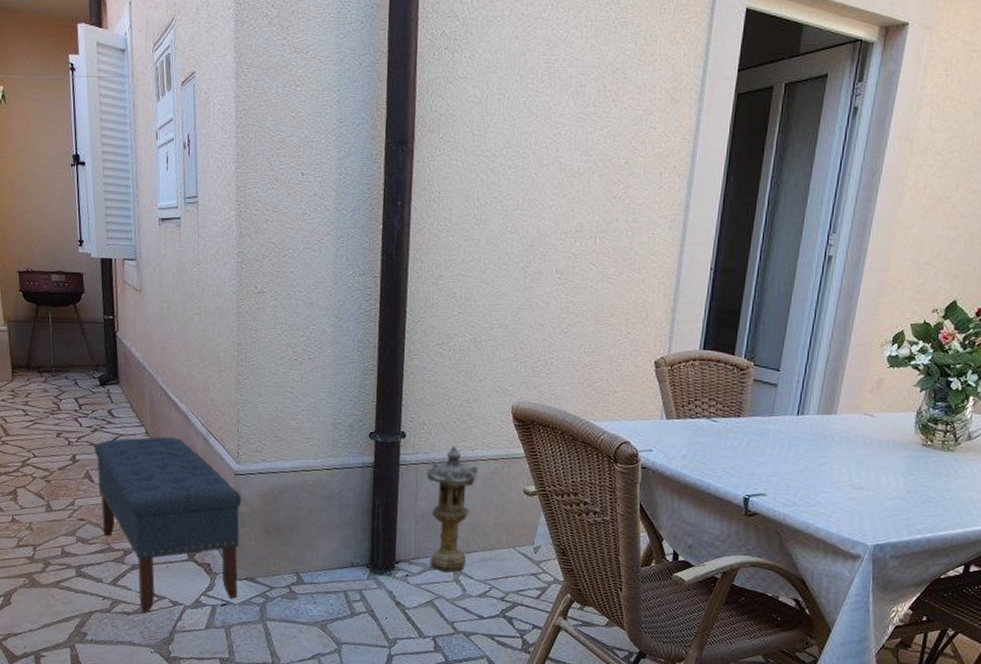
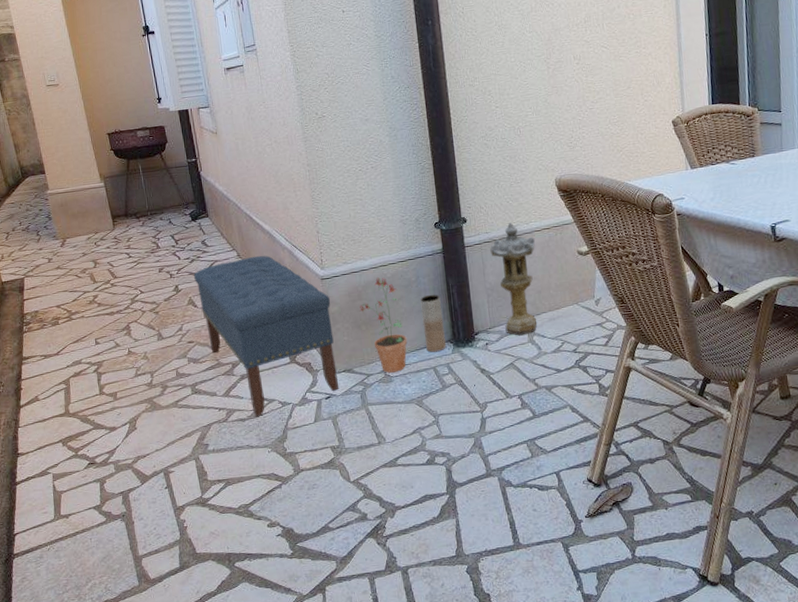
potted plant: none [273,482,320,590] -> present [360,277,408,373]
vase: none [339,510,364,575] -> present [420,294,446,353]

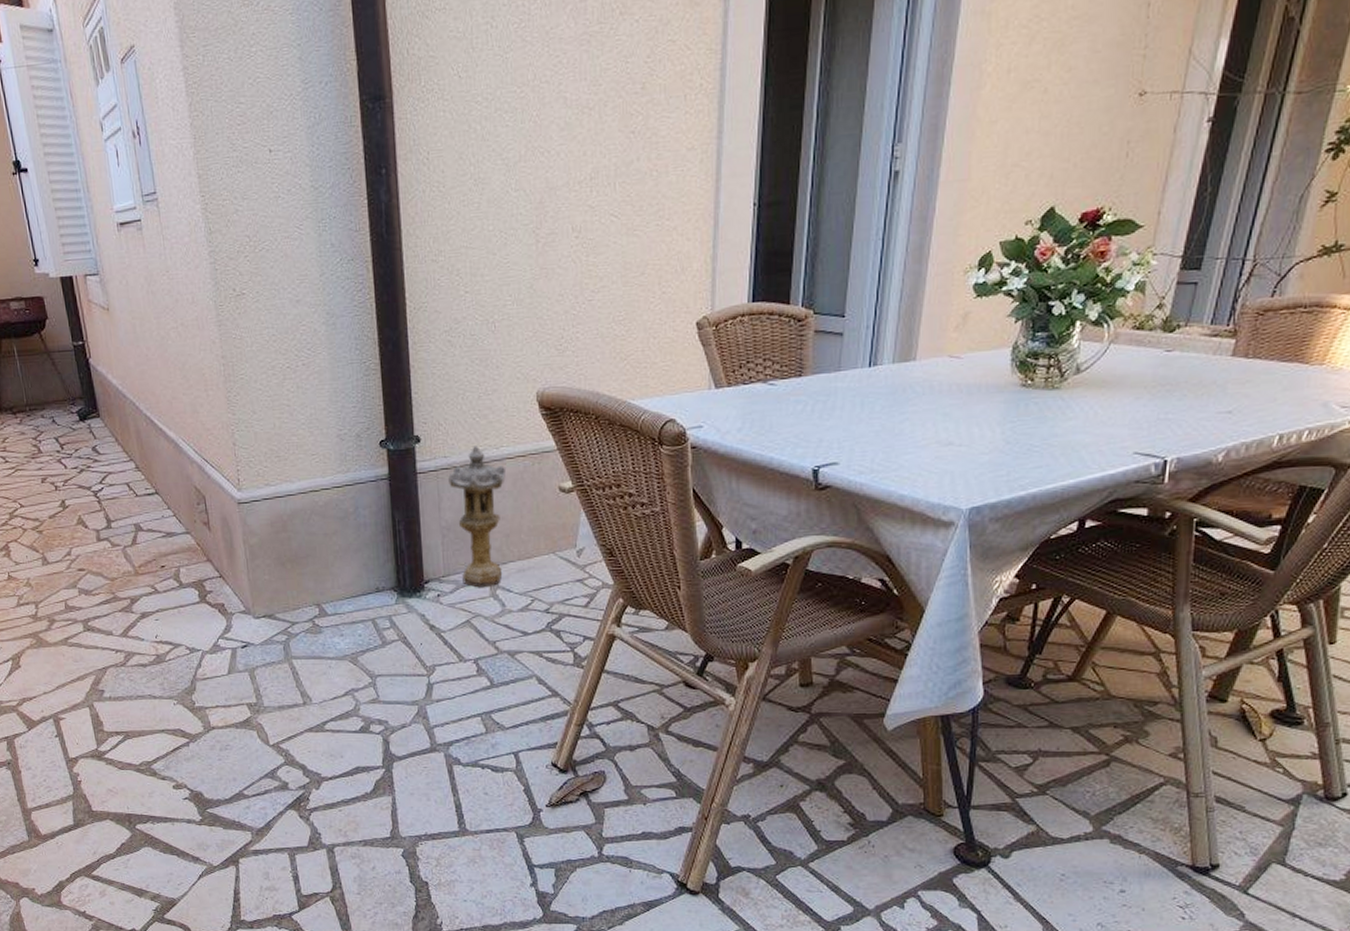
bench: present [193,255,339,416] -> none [83,469,258,662]
potted plant: present [360,277,408,373] -> none [284,505,342,622]
vase: present [420,294,446,353] -> none [359,530,388,601]

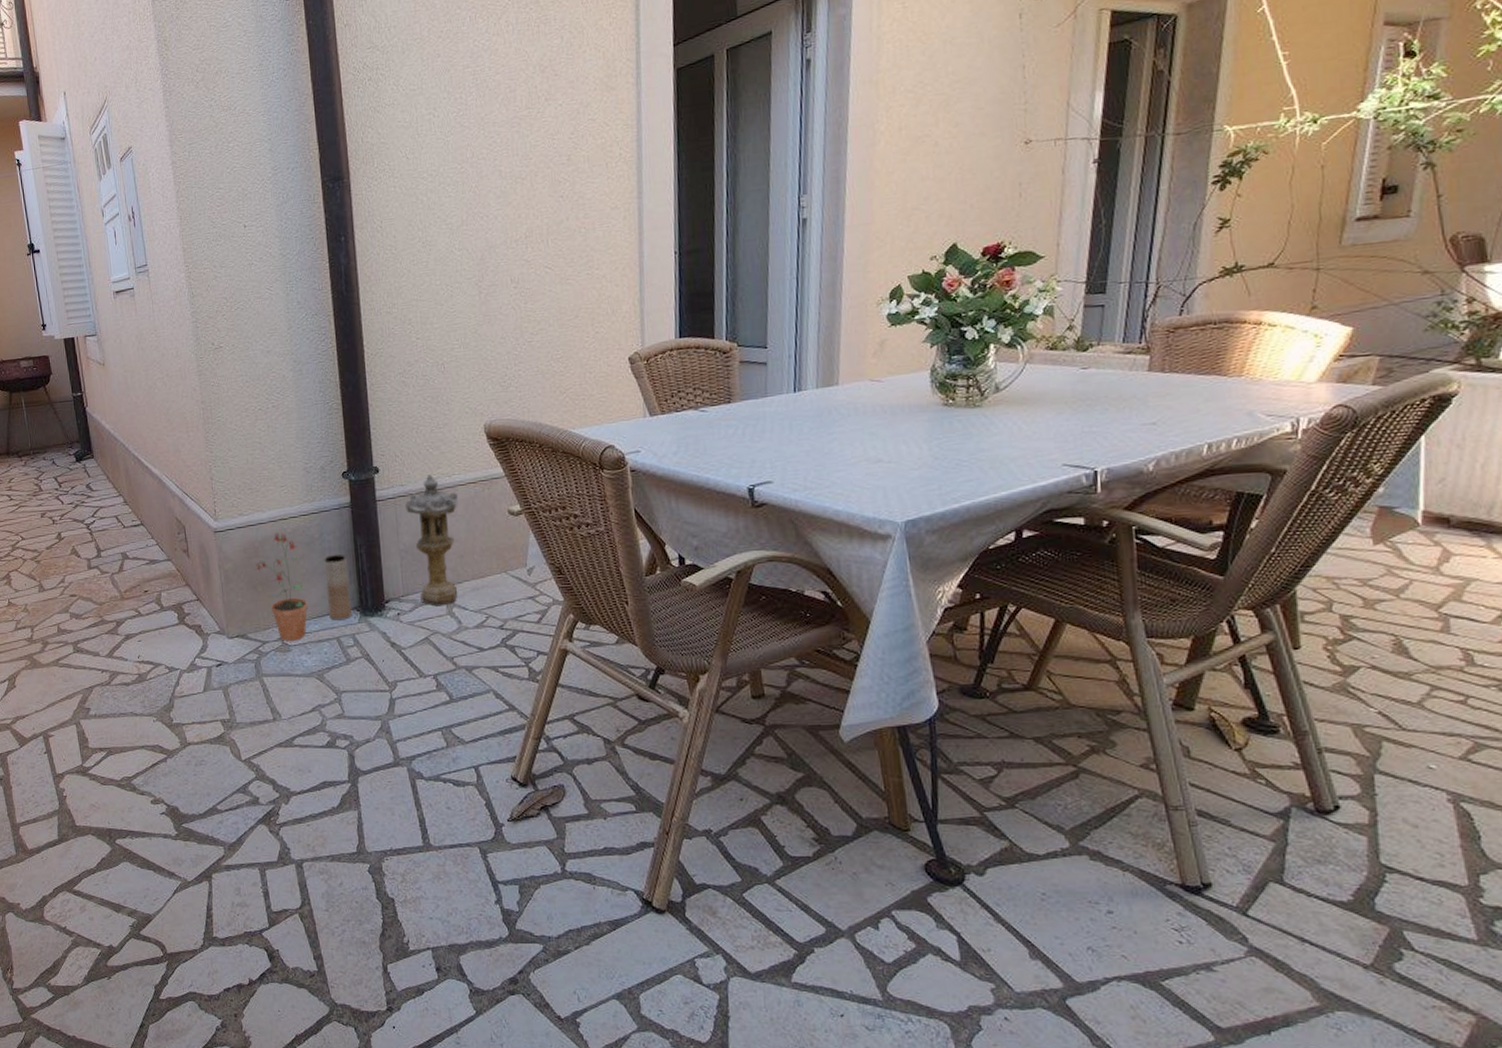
potted plant: none [284,505,342,622] -> present [256,532,308,641]
vase: none [359,530,388,601] -> present [324,554,352,621]

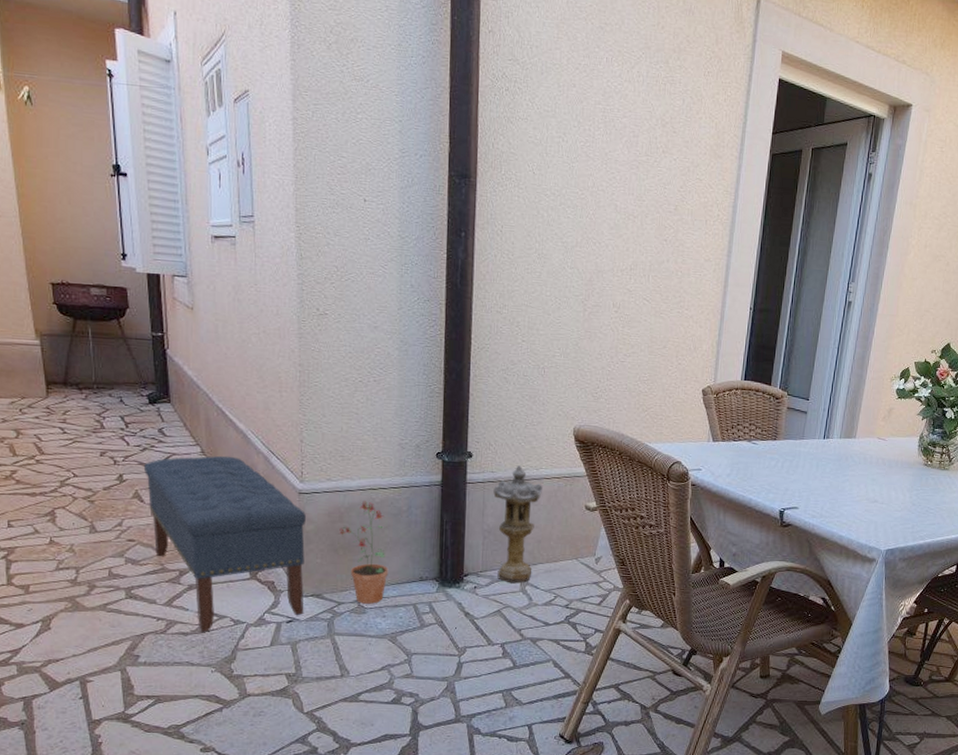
bench: none [77,502,232,681] -> present [143,455,307,632]
vase: present [324,554,352,621] -> none [408,527,432,589]

